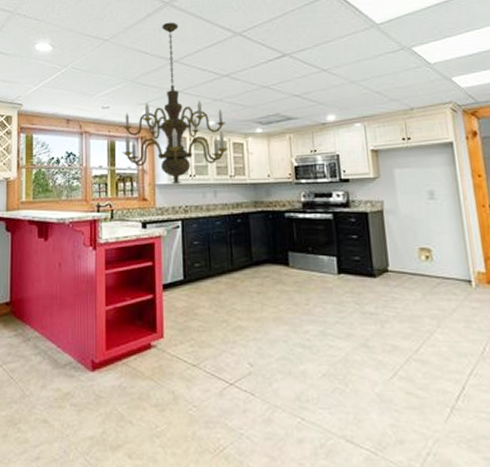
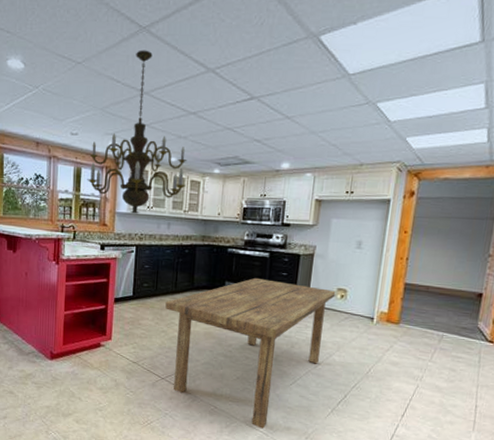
dining table: none [223,244,419,445] -> present [165,277,336,429]

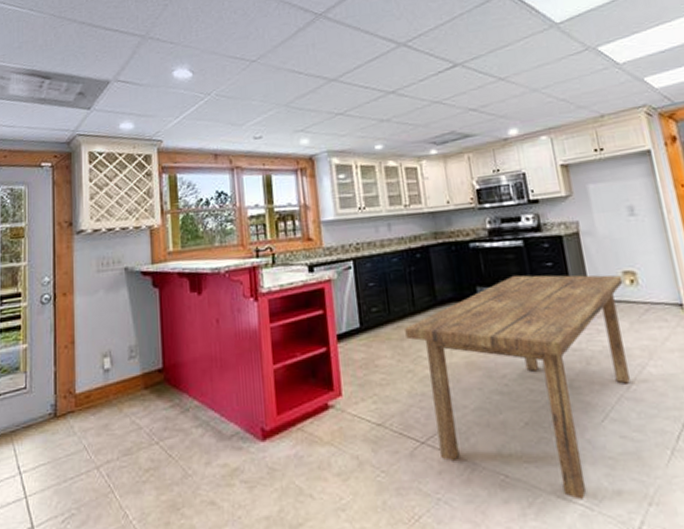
chandelier: present [87,50,187,214] -> none [278,36,400,220]

